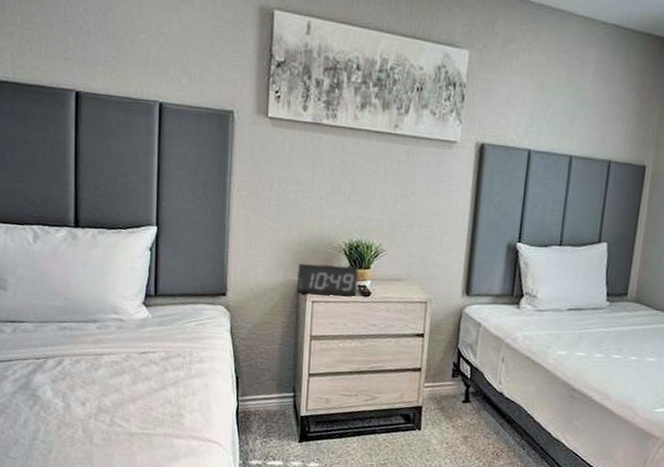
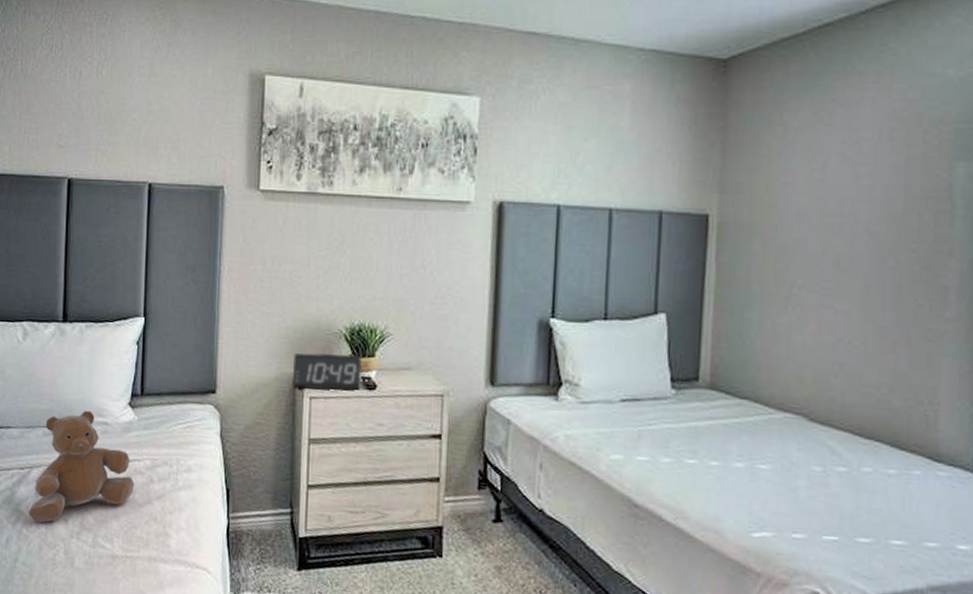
teddy bear: none [45,307,150,406] -> present [28,410,135,523]

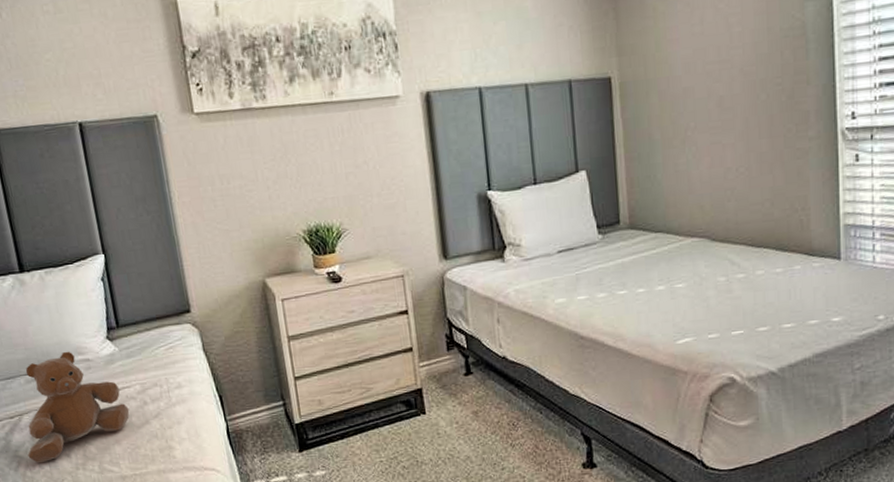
alarm clock: present [292,353,362,391] -> none [259,252,327,296]

